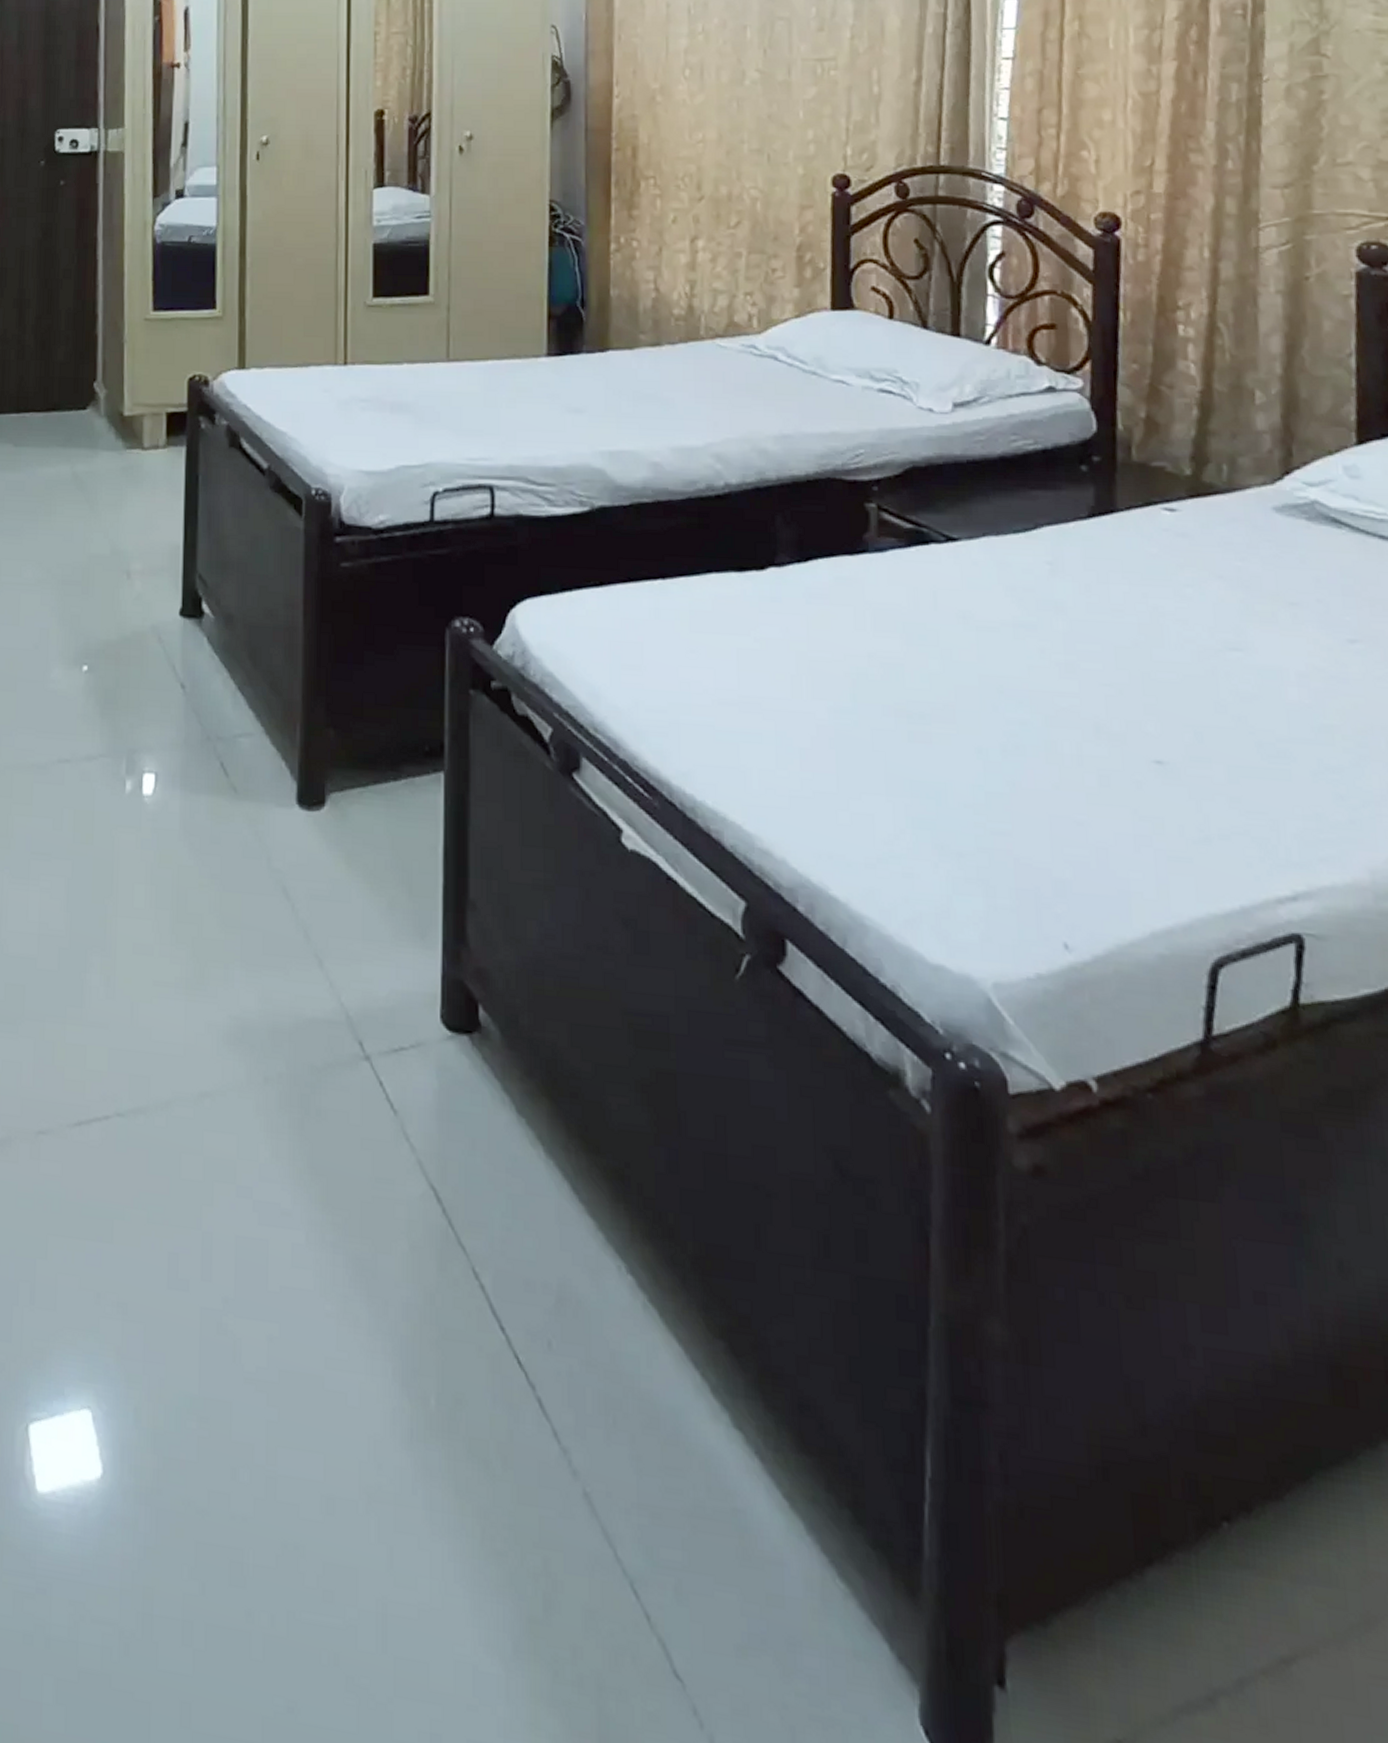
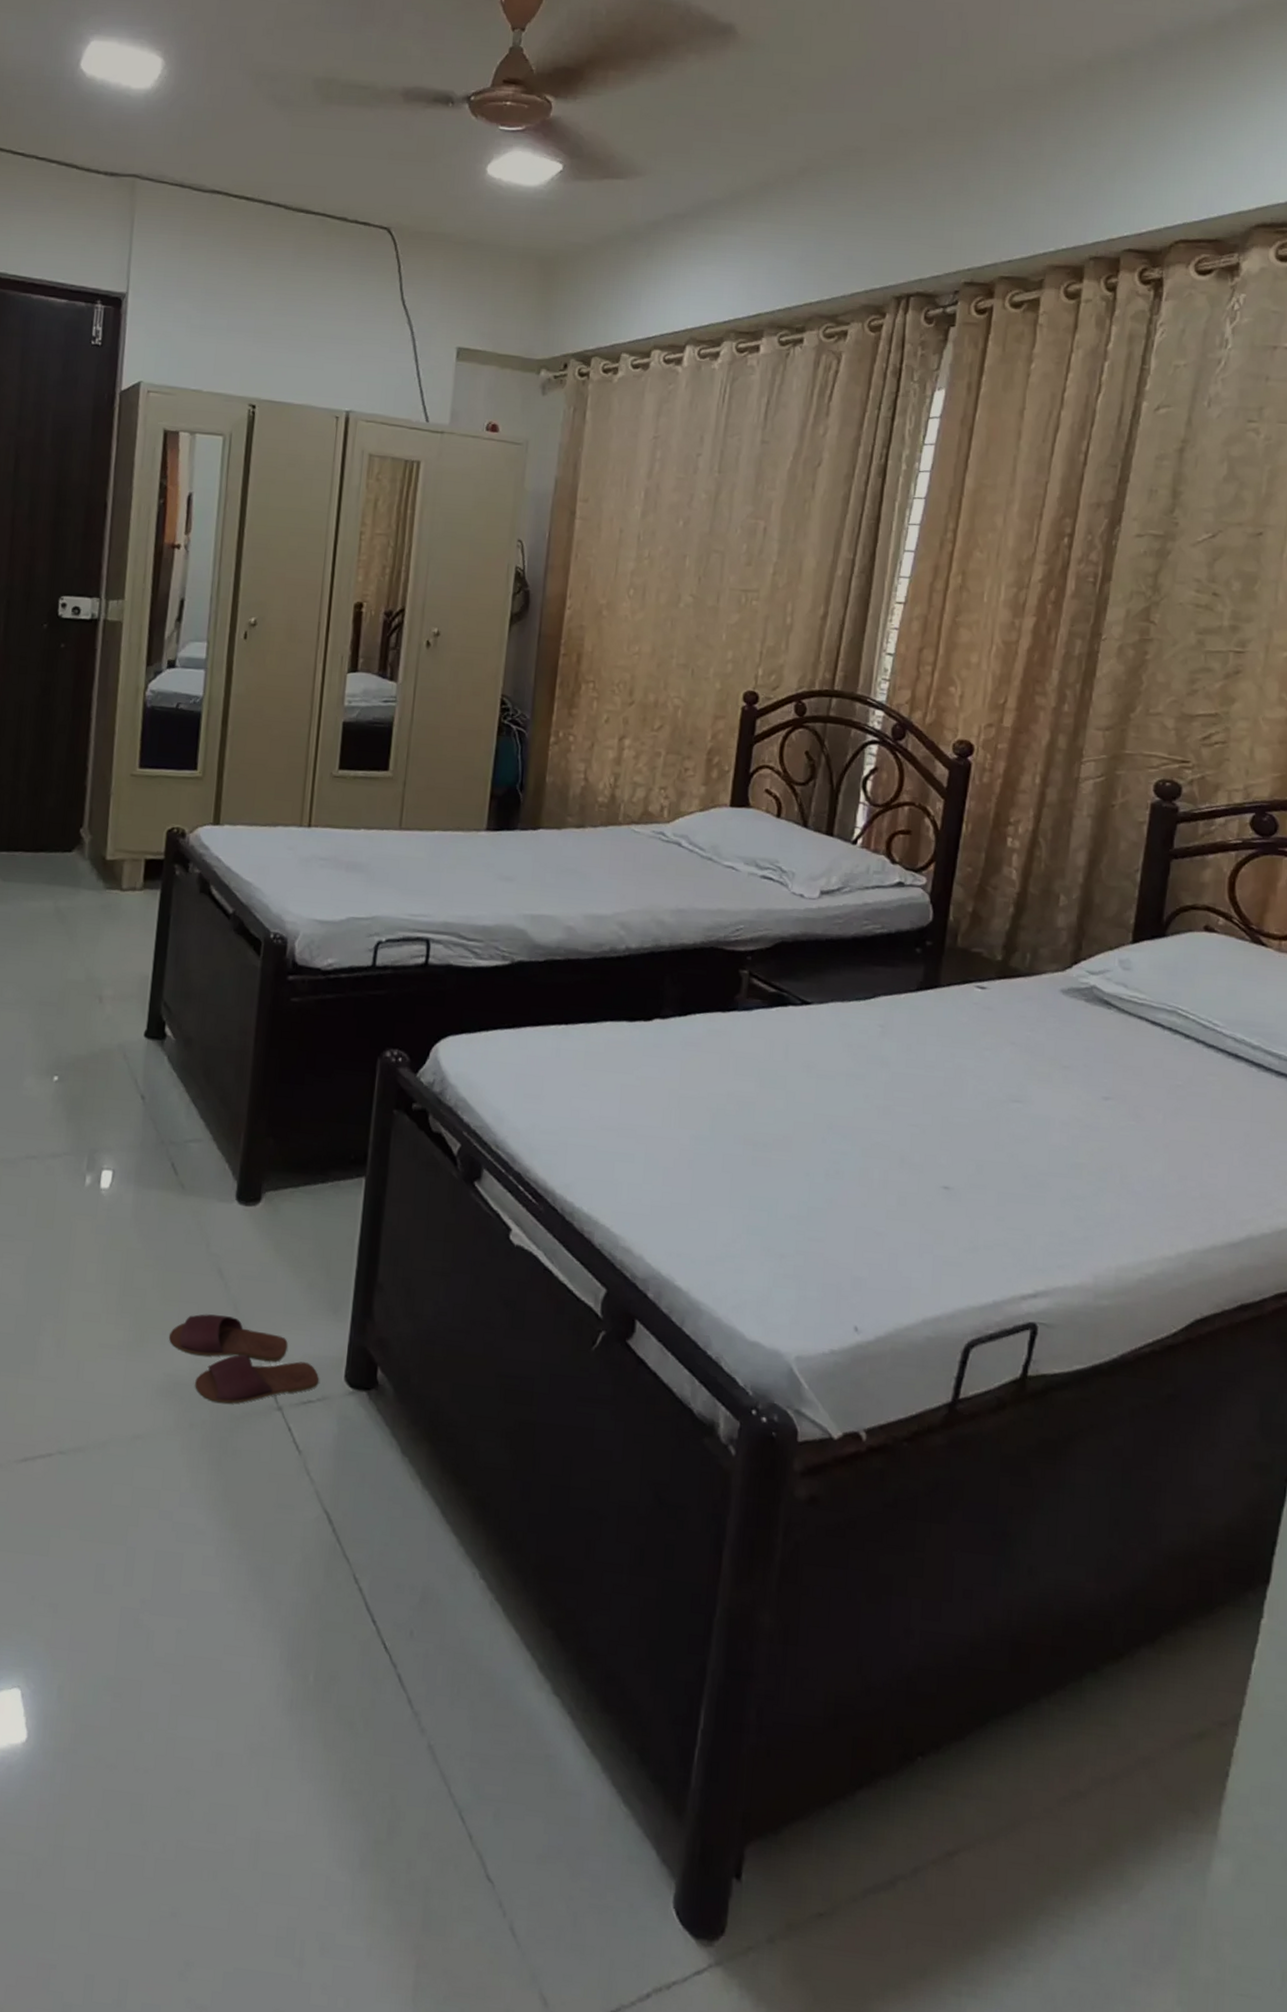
slippers: none [233,942,410,1052] -> present [169,1314,319,1404]

